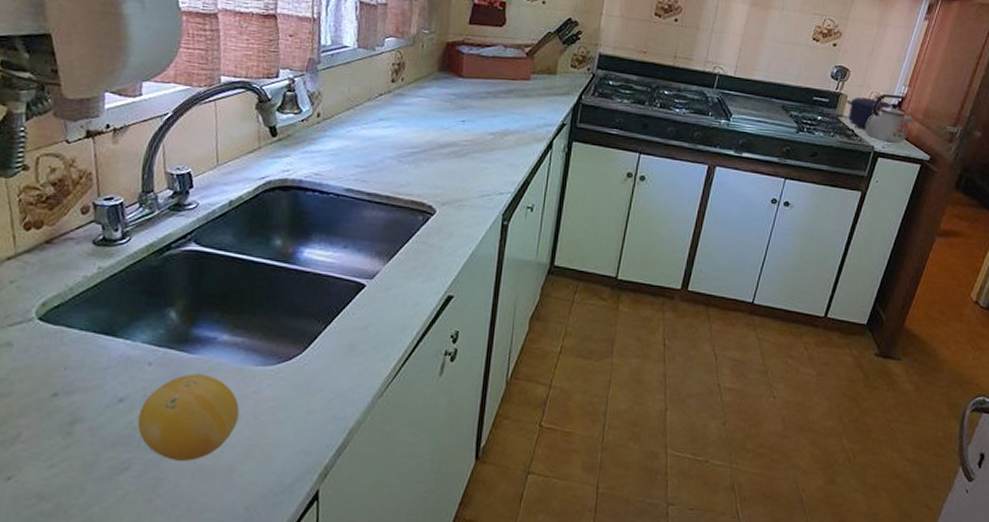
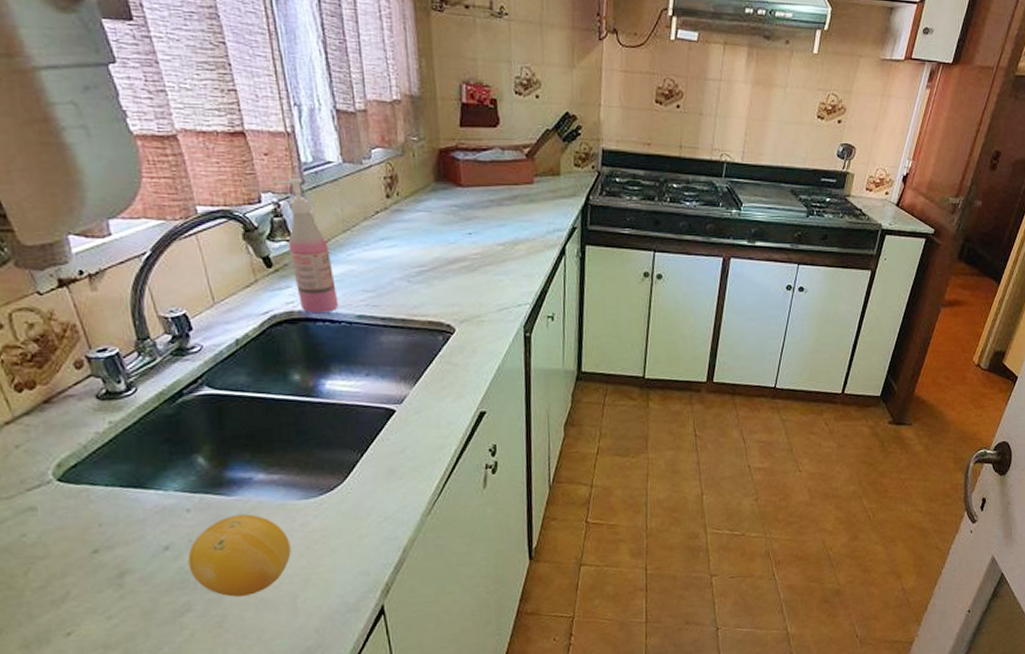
soap dispenser: none [292,58,331,184] -> present [272,178,339,314]
cooking pot: present [846,94,907,130] -> none [853,170,911,208]
kettle: present [865,93,913,145] -> none [872,169,917,220]

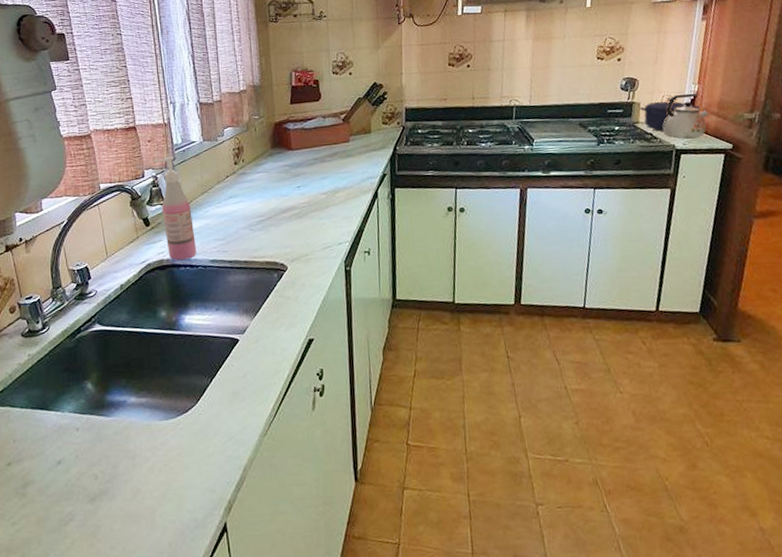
fruit: present [188,514,291,597] -> none [74,433,153,509]
cooking pot: none [853,170,911,208] -> present [640,96,701,132]
kettle: none [872,169,917,220] -> present [662,93,709,140]

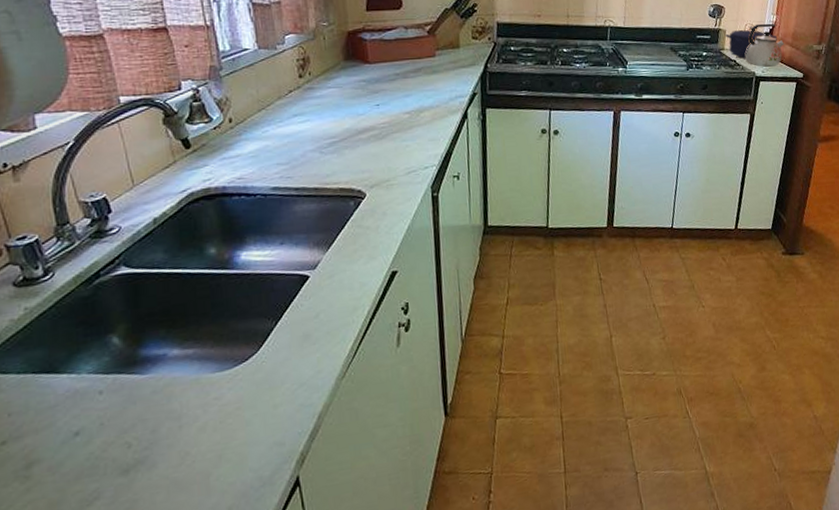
soap dispenser: present [153,156,197,261] -> none [192,65,254,189]

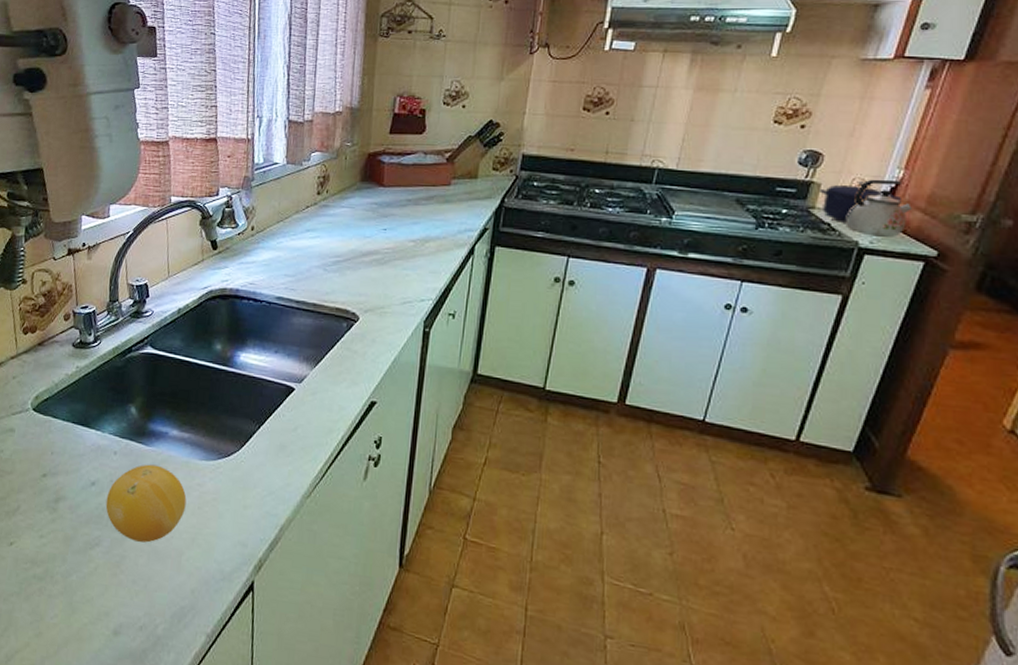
fruit: none [98,391,205,480] -> present [105,464,187,543]

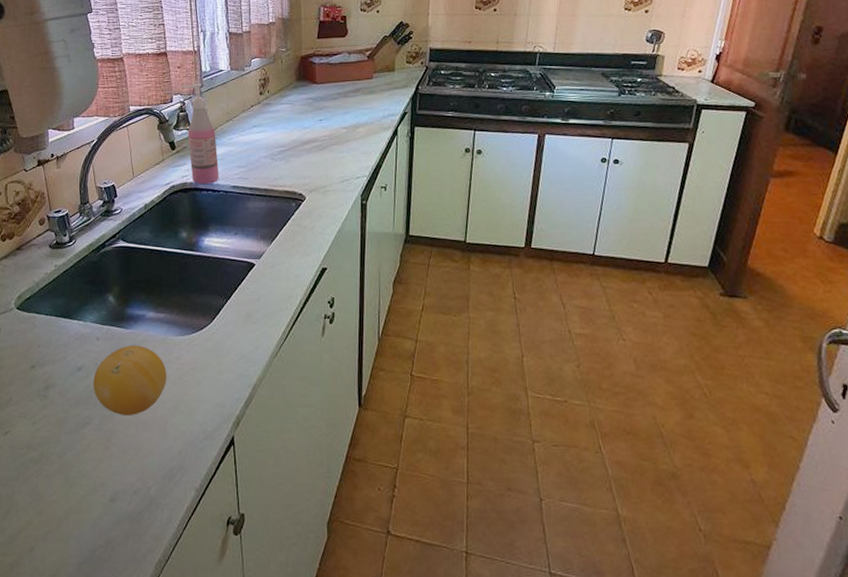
soap dispenser: none [230,176,264,293] -> present [181,83,219,185]
cooking pot: present [819,180,903,223] -> none [664,51,726,86]
kettle: present [845,179,912,239] -> none [685,49,733,96]

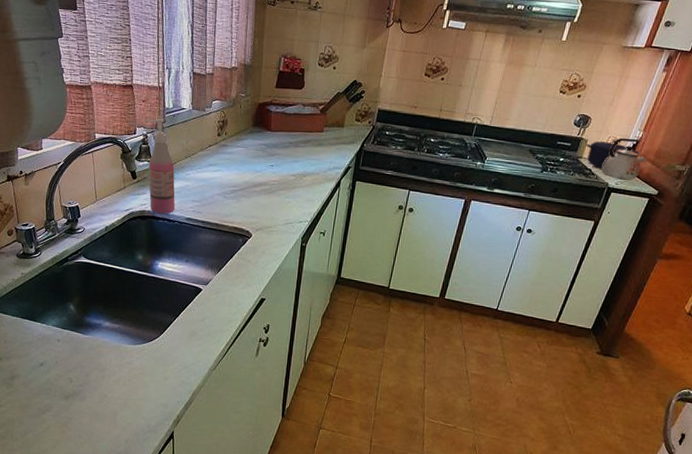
fruit: present [93,345,167,415] -> none [53,348,119,407]
cooking pot: none [664,51,726,86] -> present [586,138,640,169]
kettle: none [685,49,733,96] -> present [601,137,645,181]

